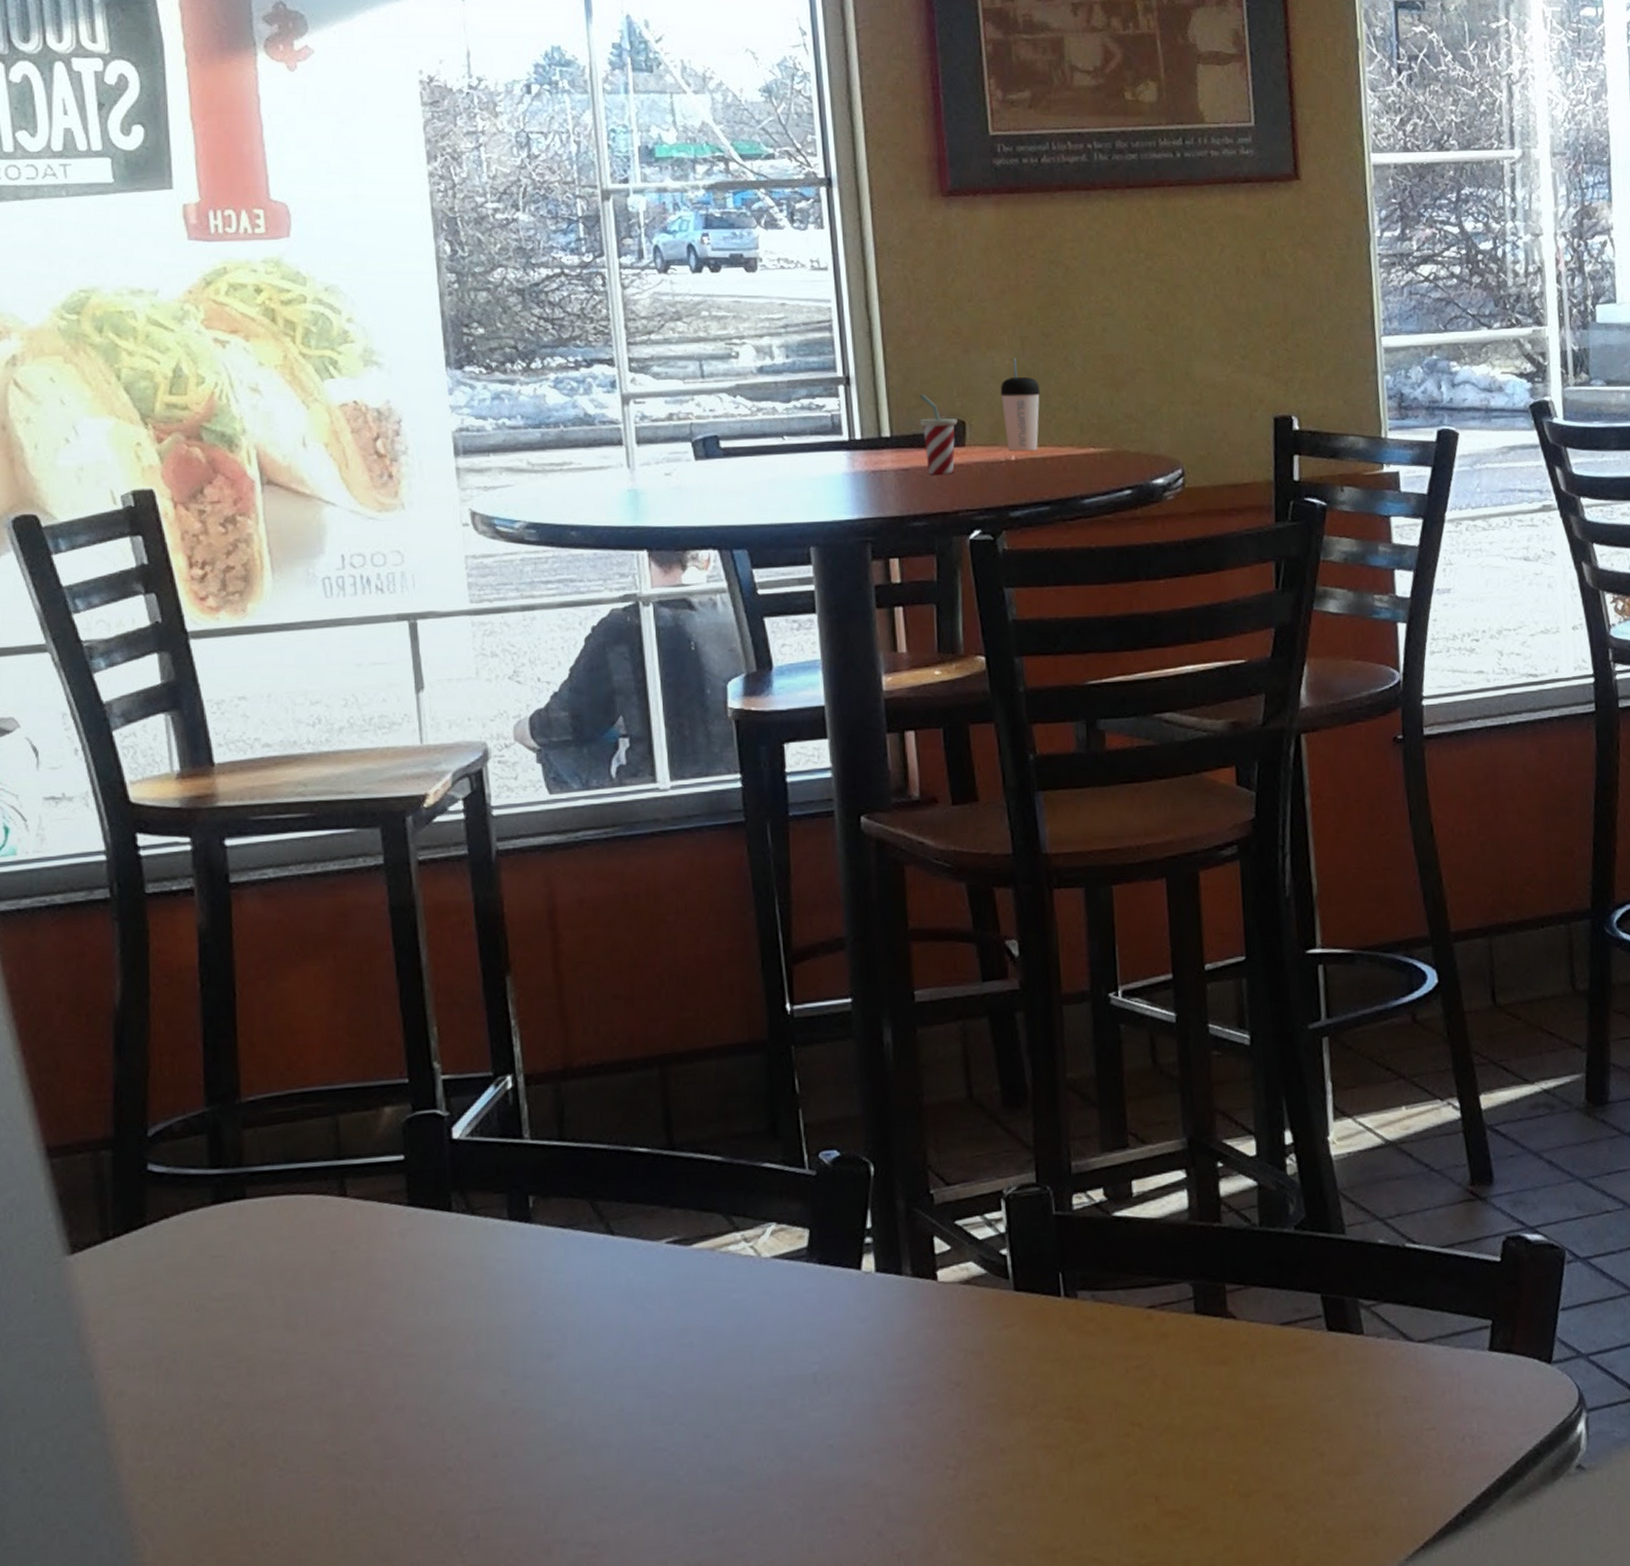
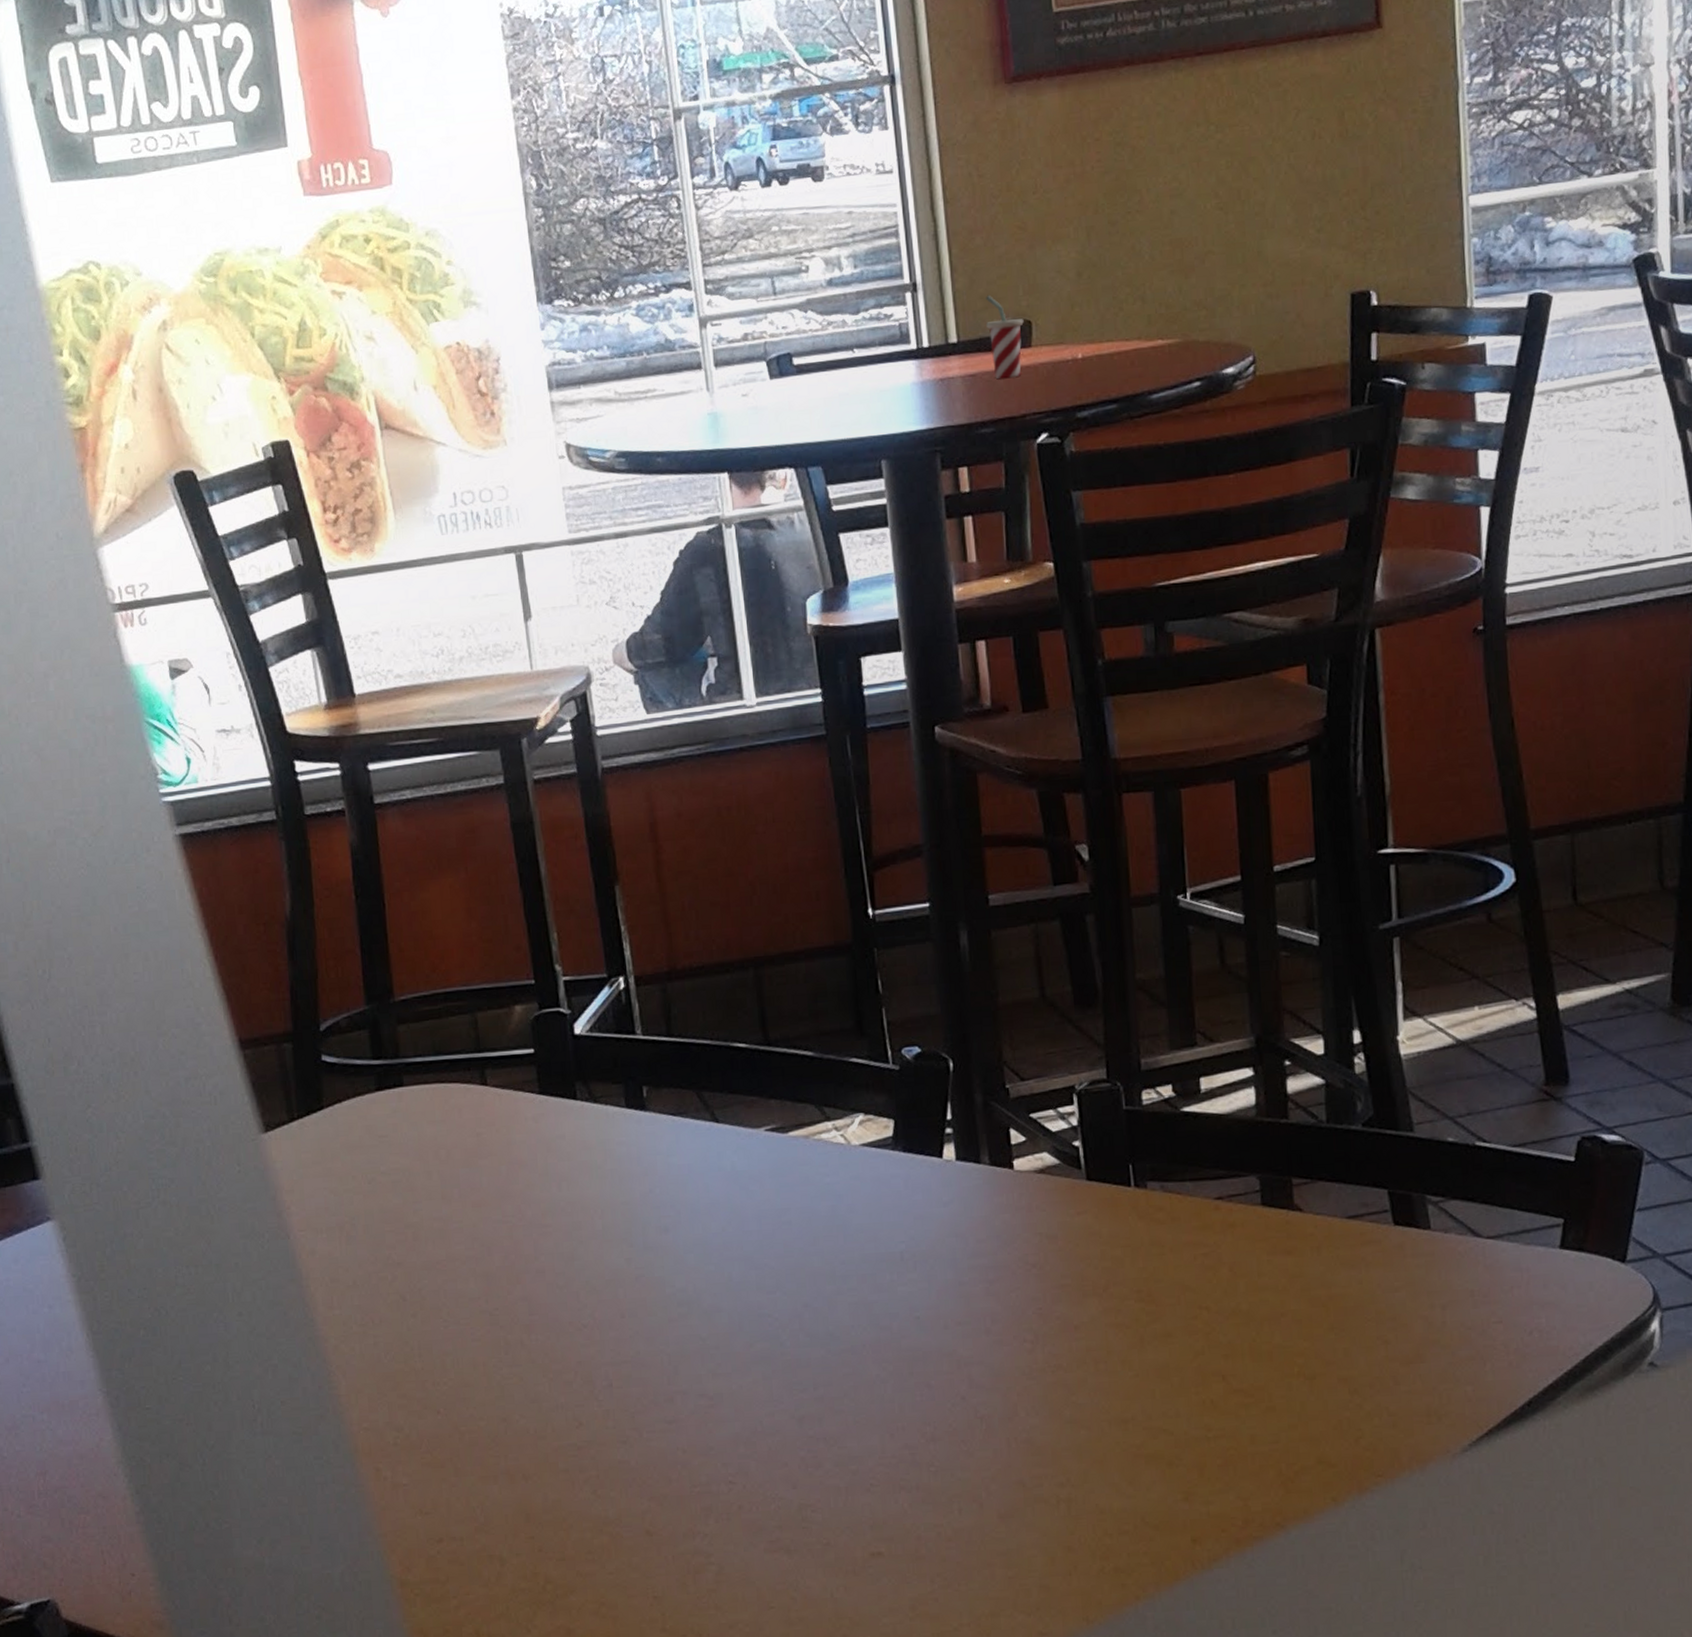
beverage cup: present [1000,358,1040,452] -> none [1066,250,1107,350]

